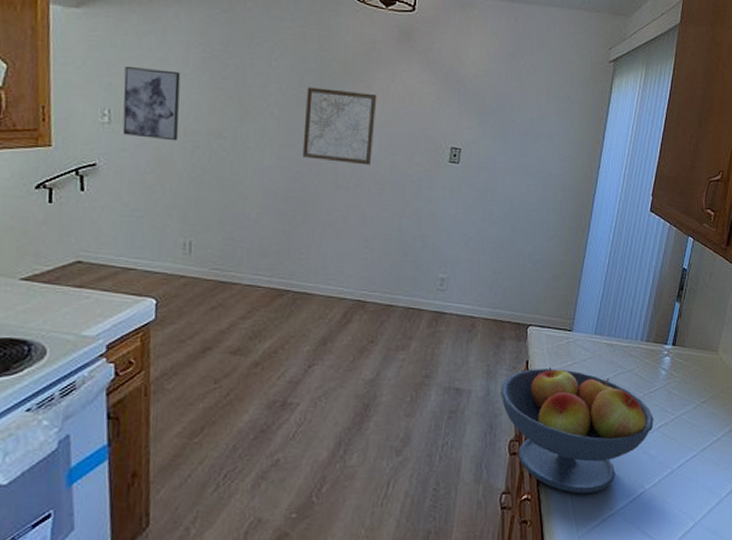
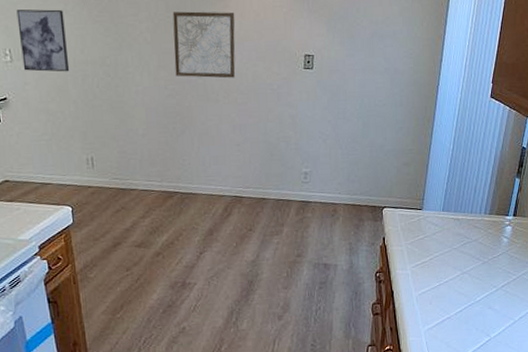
fruit bowl: present [501,366,654,494] -> none [362,241,497,344]

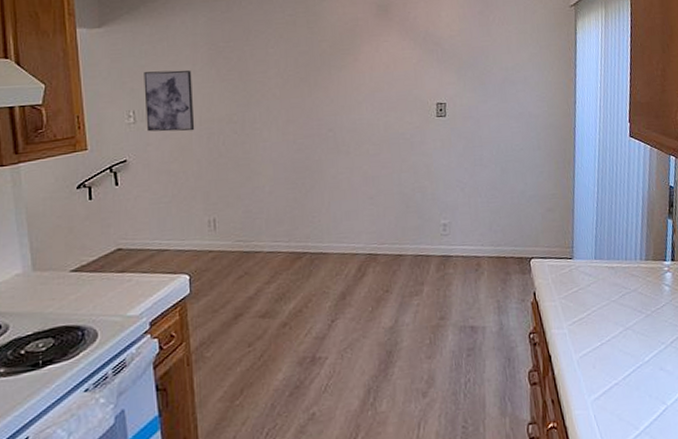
wall art: present [172,11,236,78] -> none [302,65,367,131]

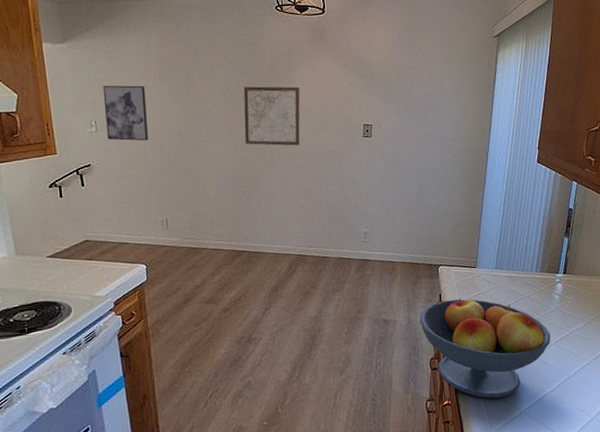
wall art: none [302,65,367,131] -> present [243,86,300,146]
fruit bowl: none [513,295,666,417] -> present [420,297,551,399]

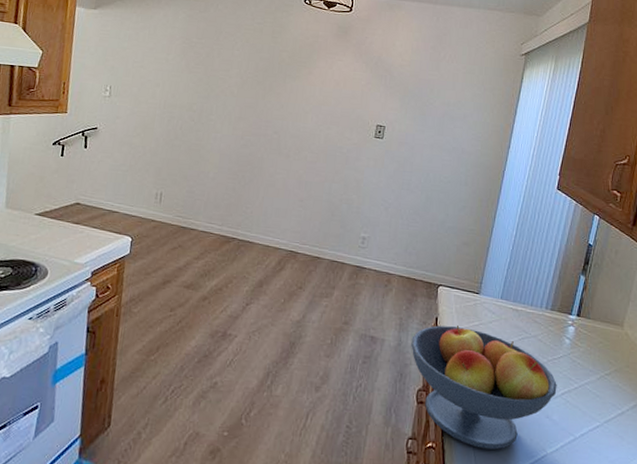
wall art: present [103,85,149,141] -> none [118,54,165,112]
wall art: present [243,86,300,146] -> none [253,72,317,138]

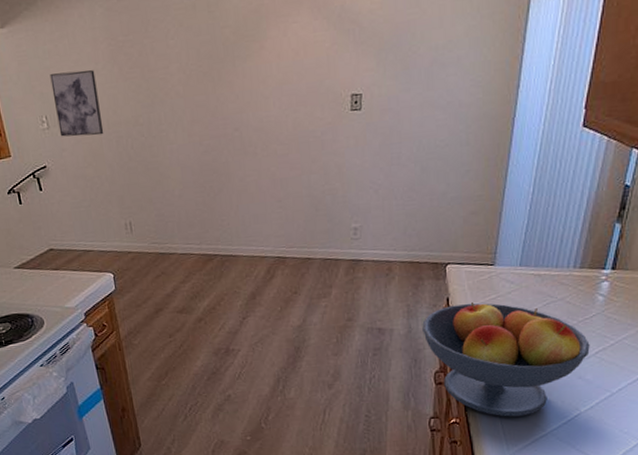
wall art: none [118,54,165,112] -> present [50,70,104,137]

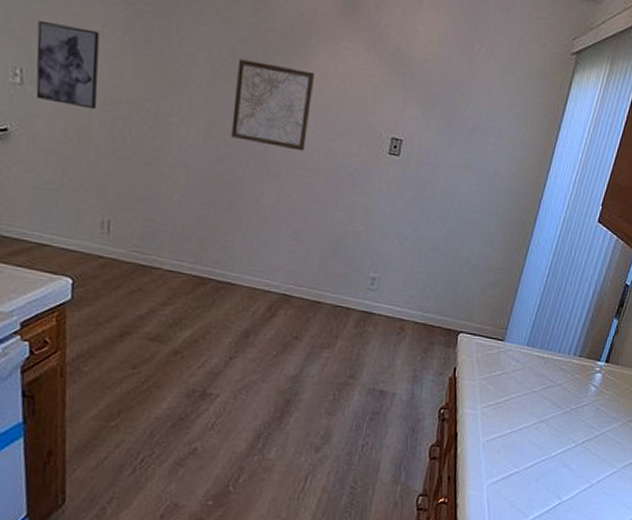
wall art: none [204,53,274,131] -> present [231,59,315,152]
fruit bowl: present [422,301,590,417] -> none [425,375,578,501]

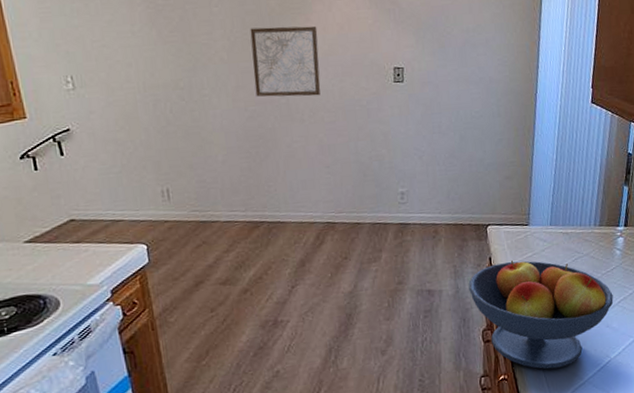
wall art: present [36,21,100,110] -> none [78,31,140,99]
fruit bowl: none [425,375,578,501] -> present [468,260,614,370]

